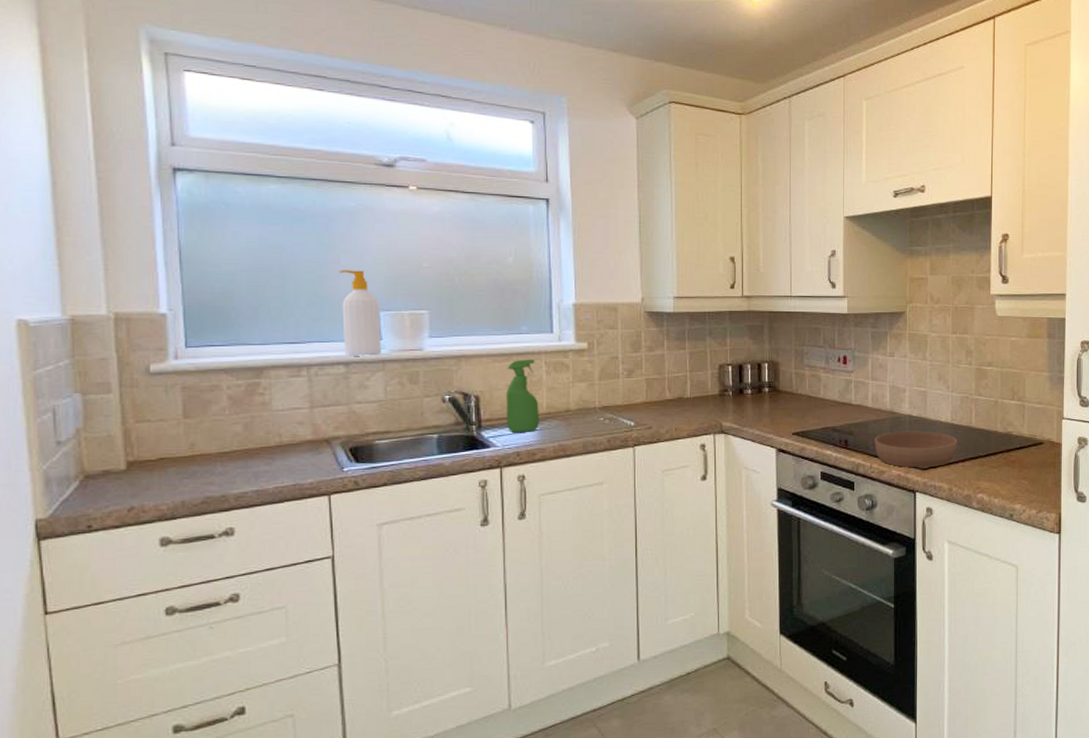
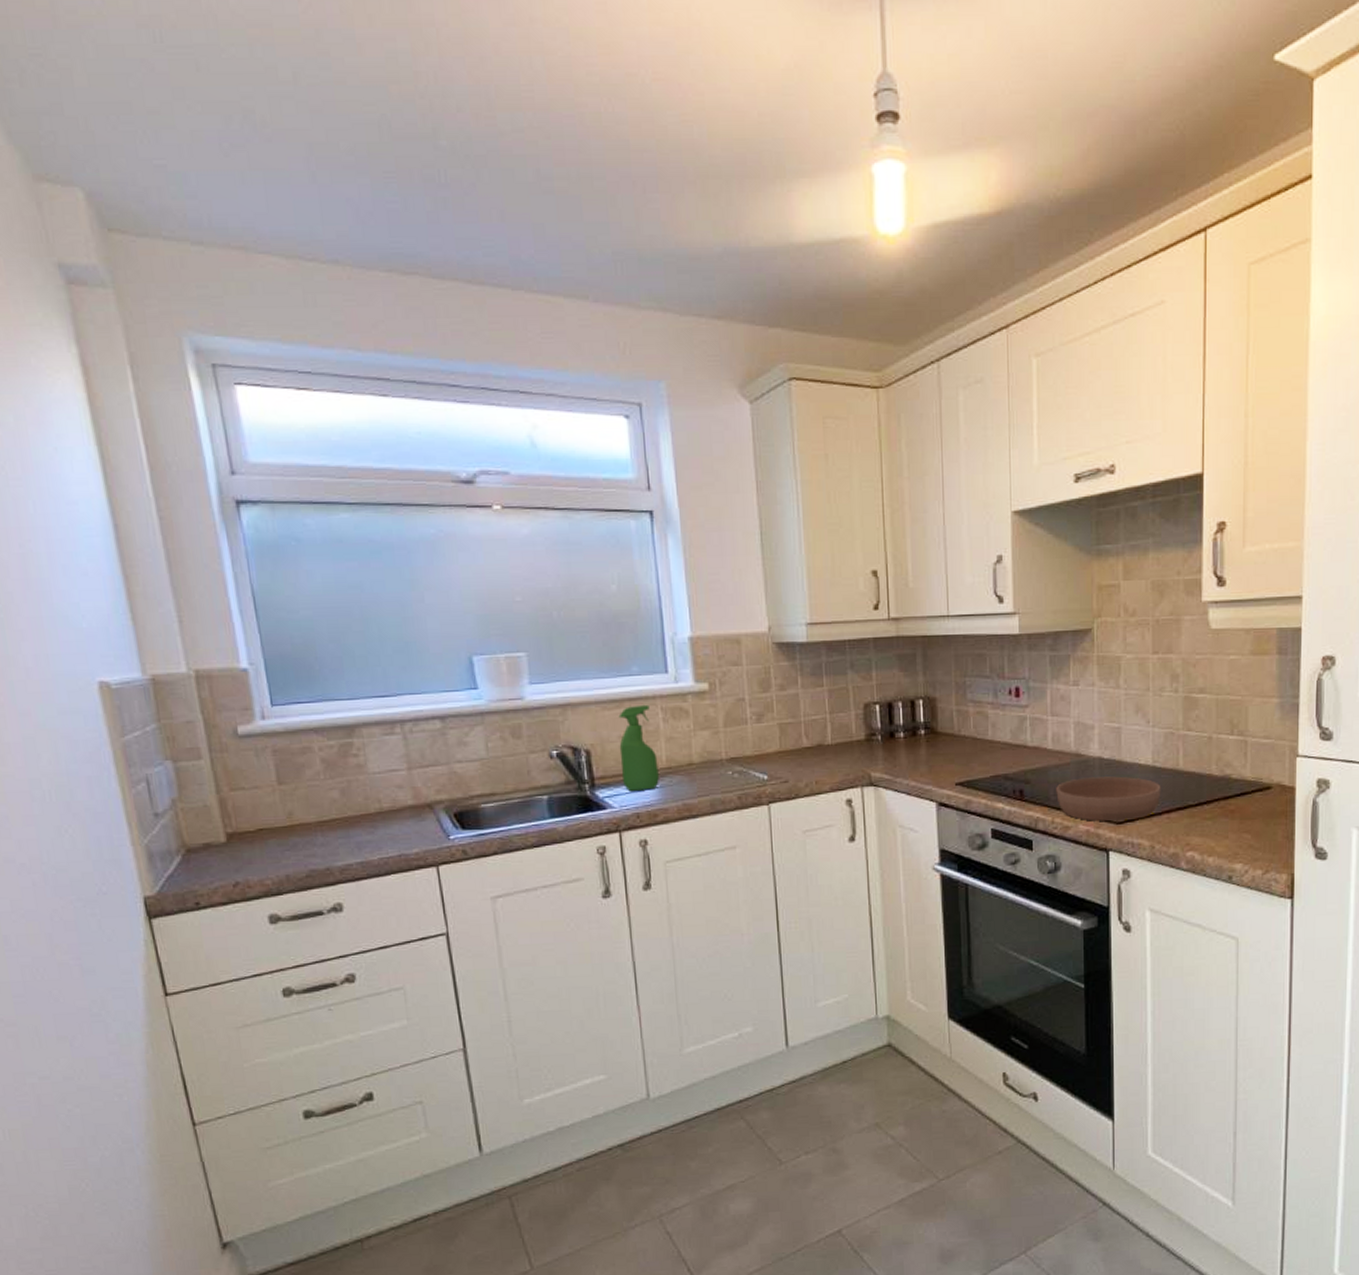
soap bottle: present [339,270,381,356] -> none [424,609,478,709]

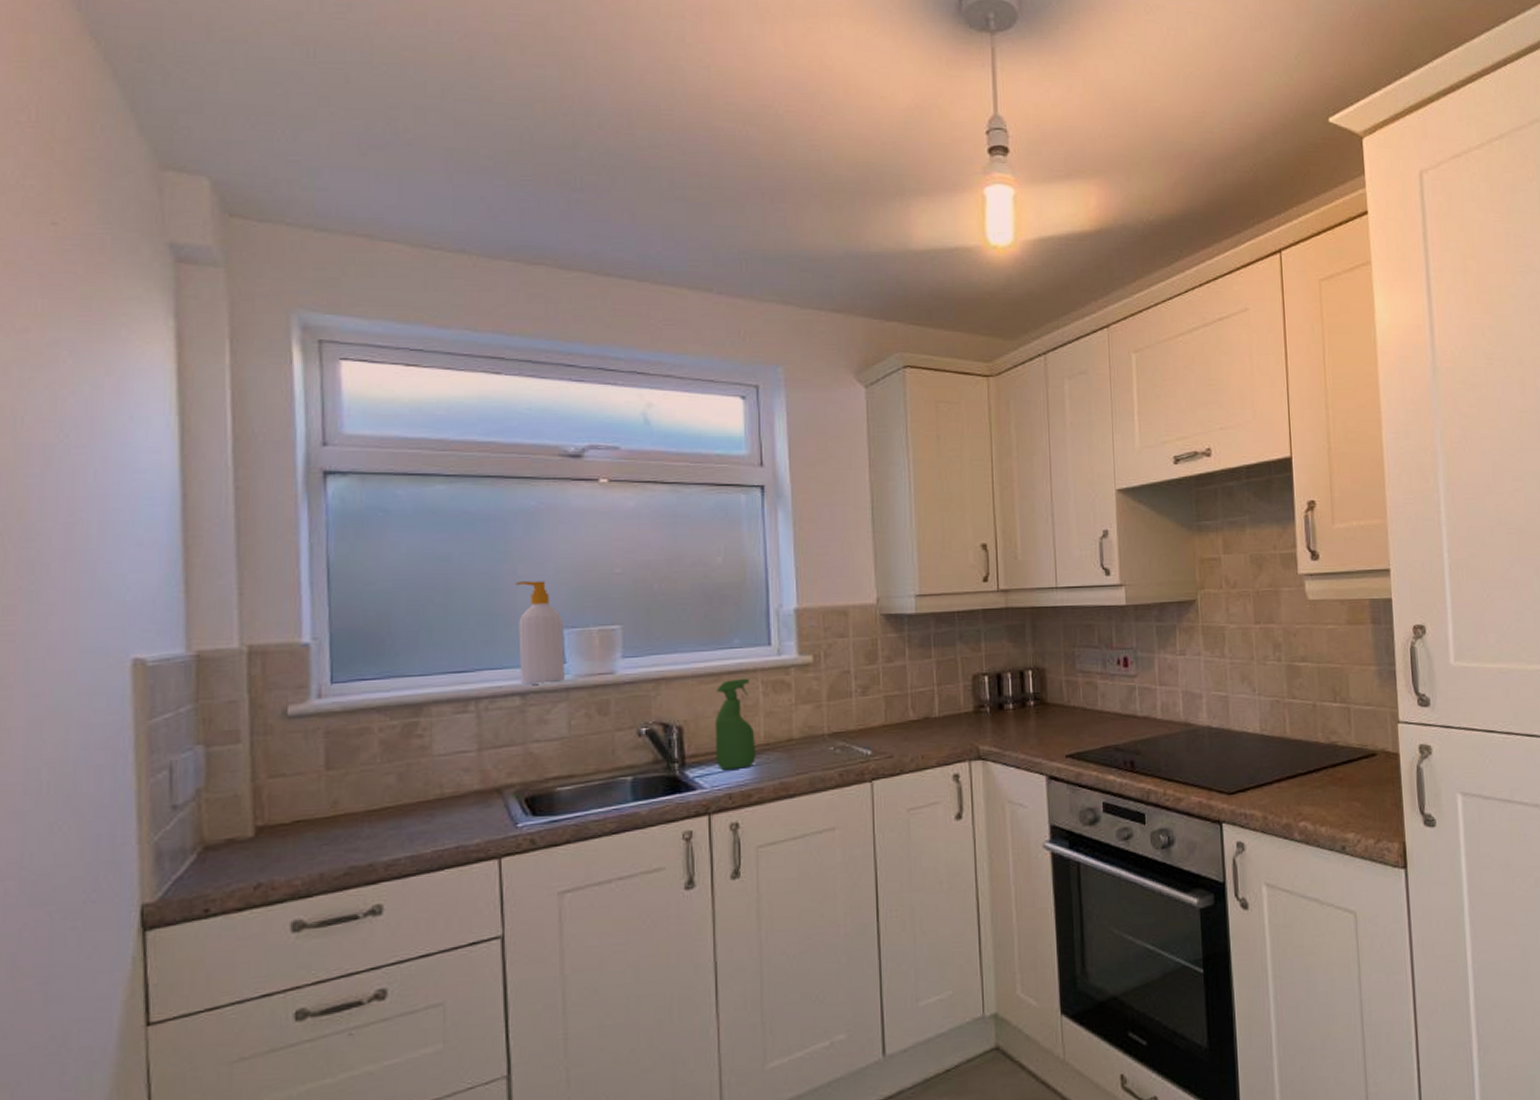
soap bottle: none [424,609,478,709] -> present [515,581,564,685]
wooden bowl: present [1056,776,1161,822] -> none [1167,745,1271,792]

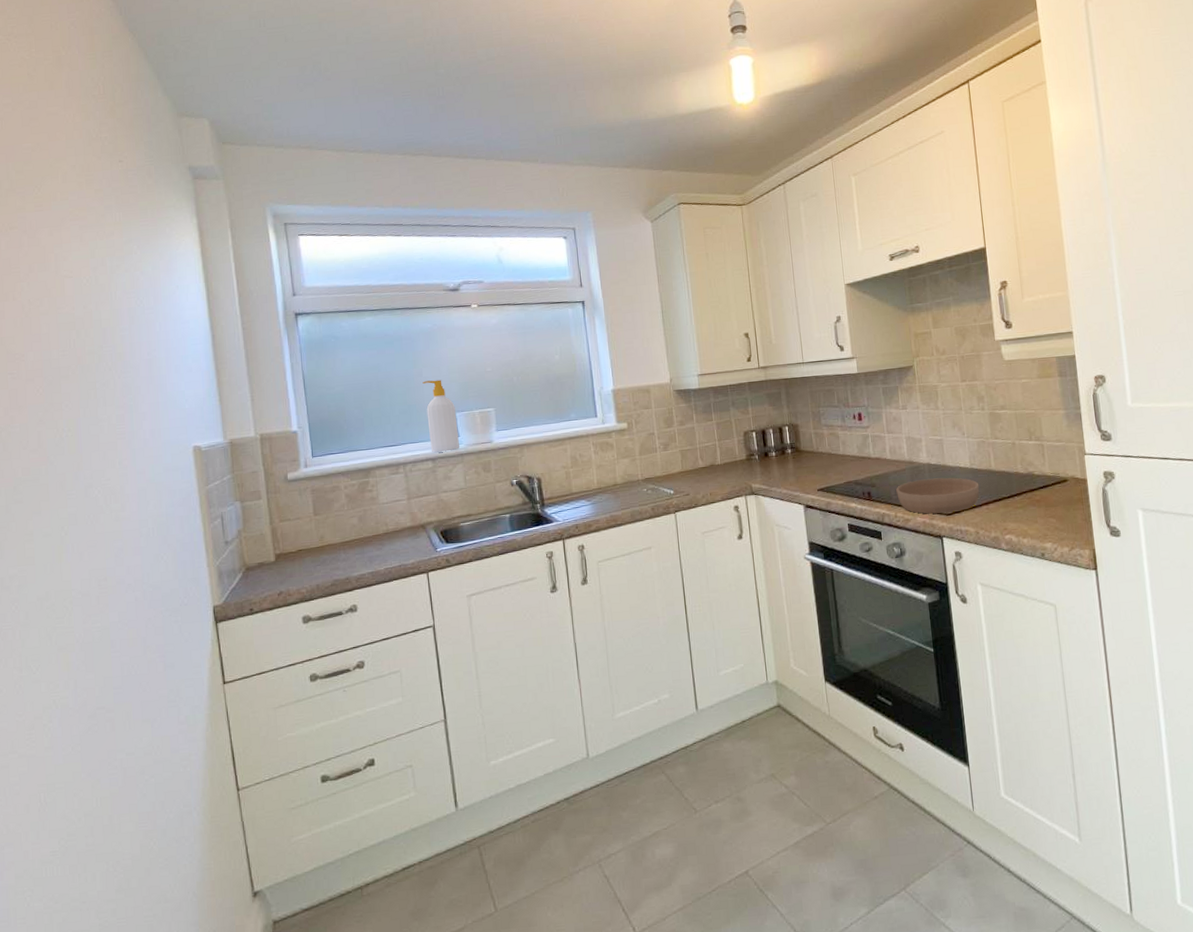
spray bottle: present [714,678,755,770] -> none [561,441,592,508]
wooden bowl: none [1167,745,1271,792] -> present [896,477,980,514]

